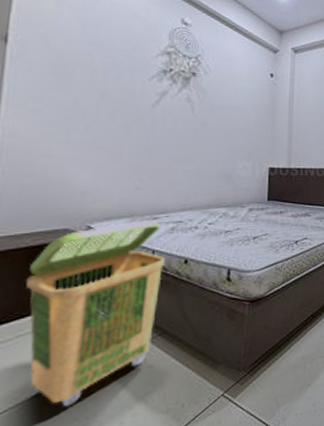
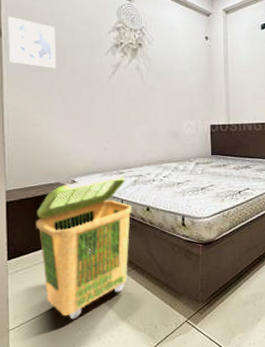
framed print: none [15,20,85,90] -> present [7,16,57,69]

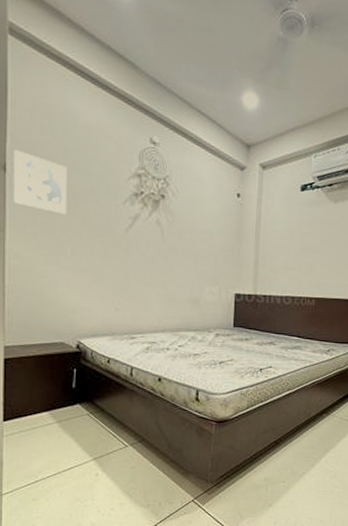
laundry basket: present [36,175,132,320] -> none [36,339,142,489]

